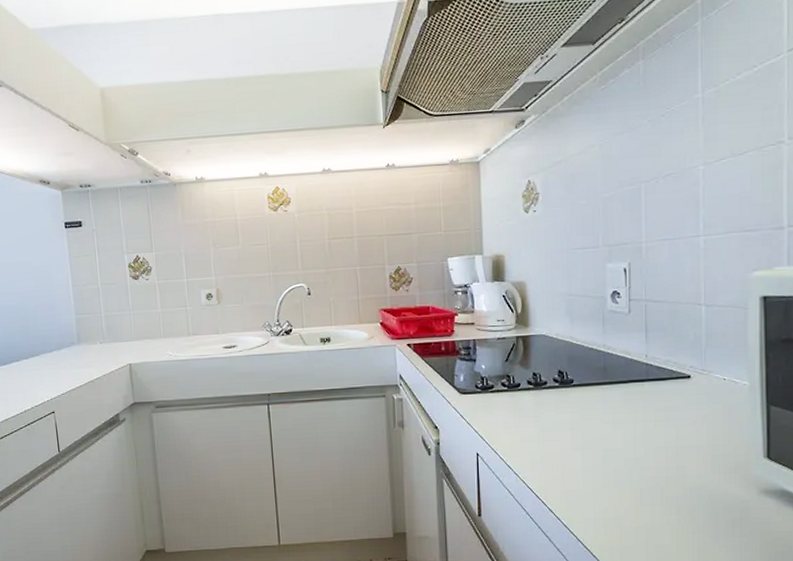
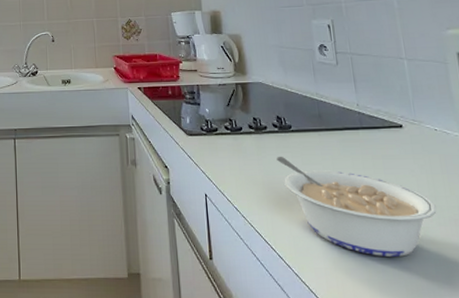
legume: none [555,411,713,505] -> present [276,156,437,257]

